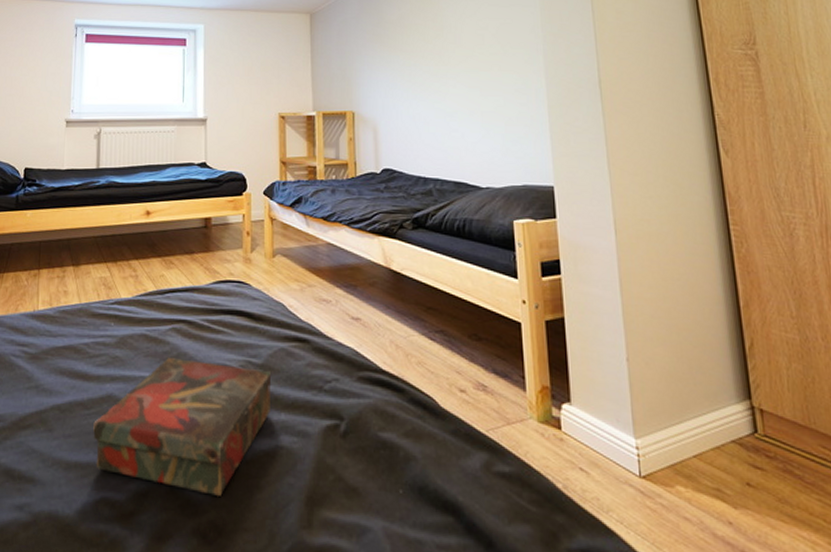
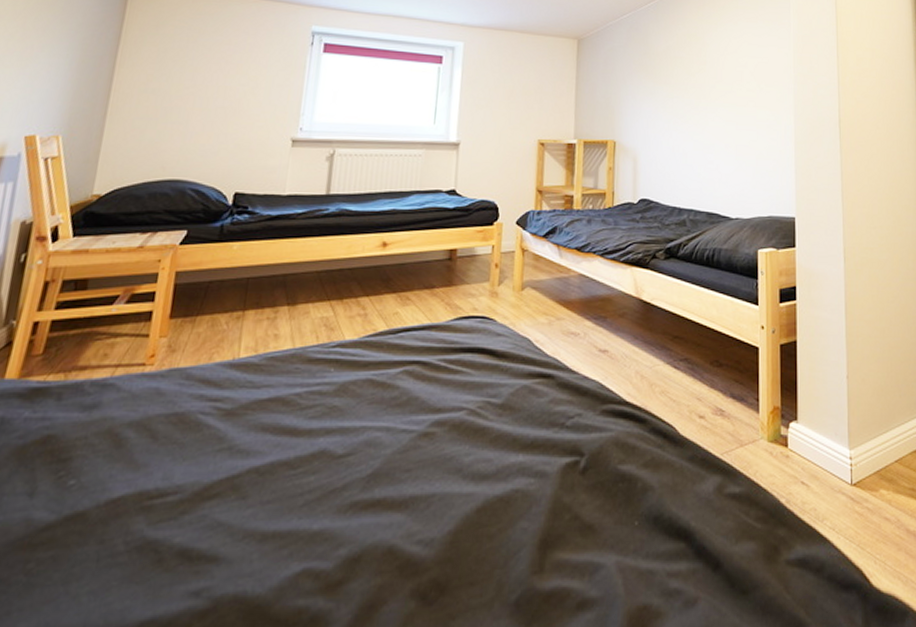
book: present [93,358,272,496] -> none [298,404,512,551]

